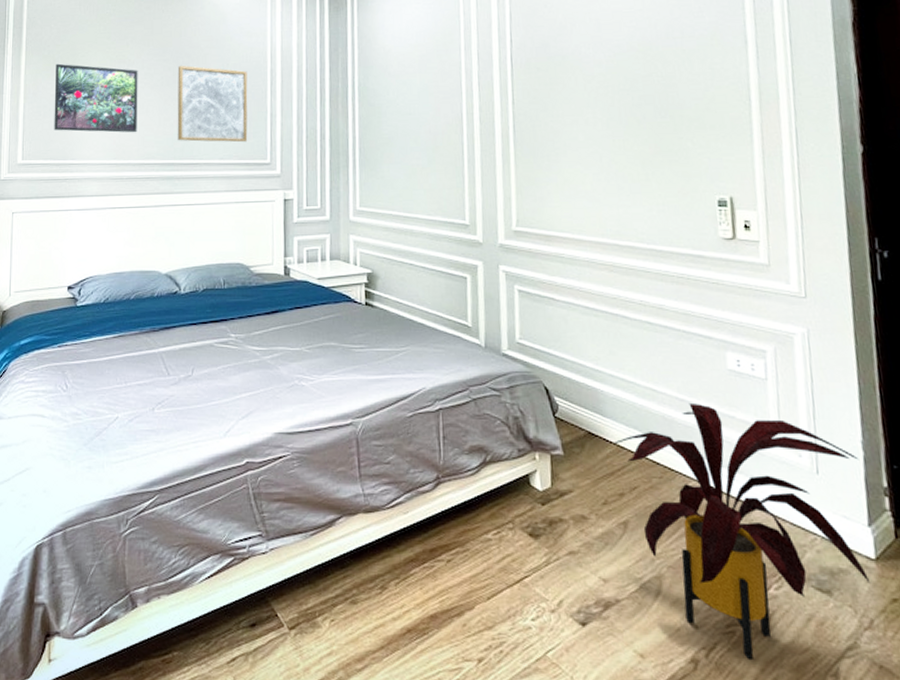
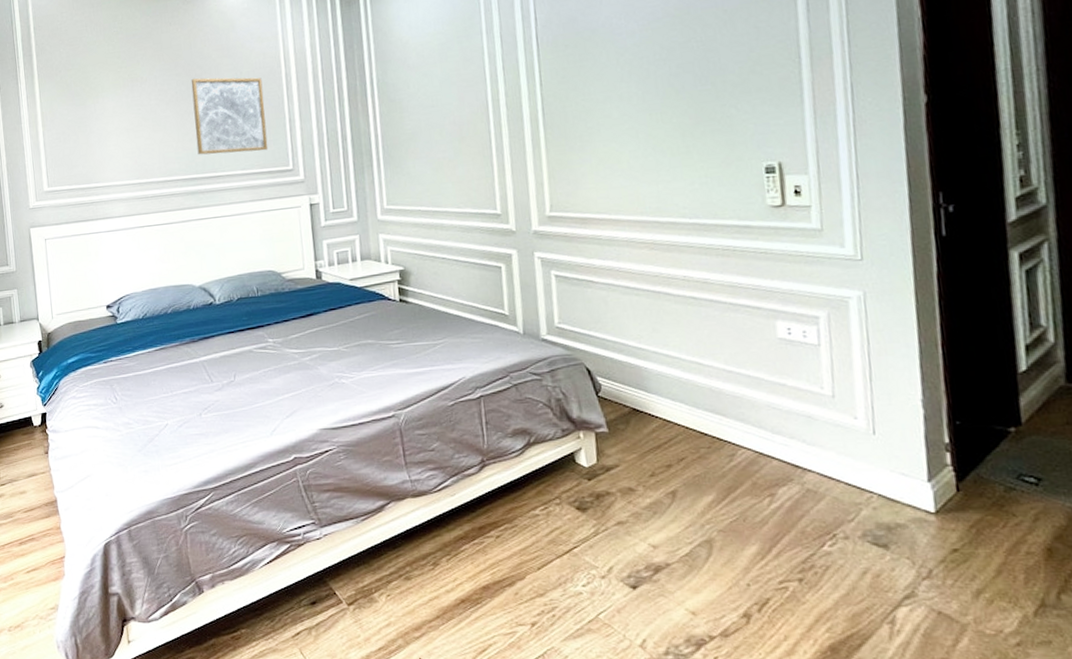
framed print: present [54,63,138,133] -> none [69,87,157,156]
house plant: present [613,404,871,659] -> none [659,374,930,611]

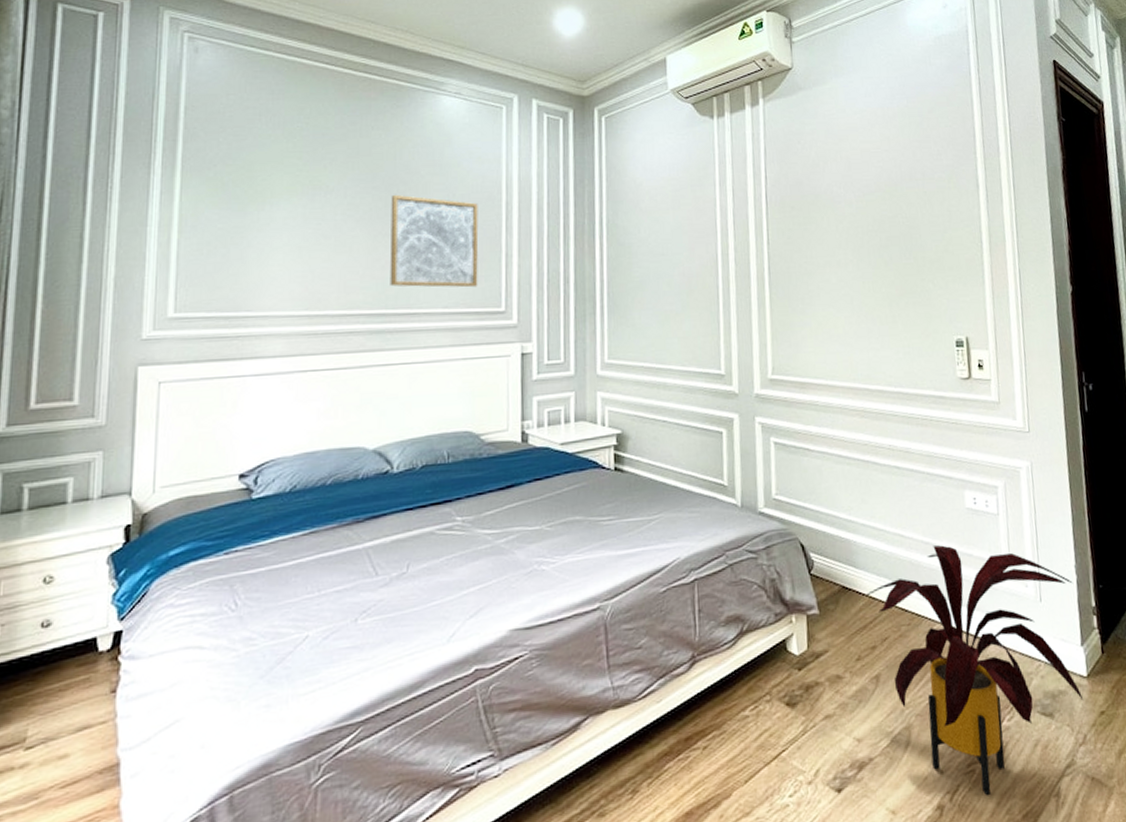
house plant: none [659,374,930,611] -> present [865,545,1084,795]

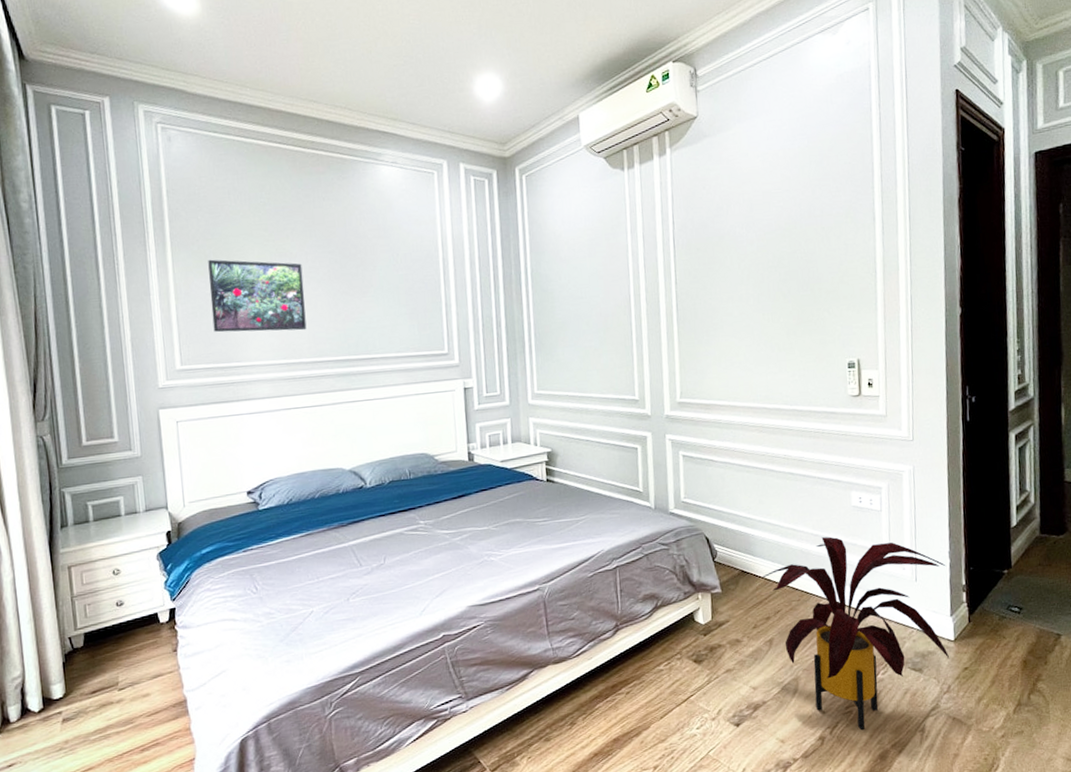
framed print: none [221,188,339,277] -> present [208,259,307,333]
wall art: present [390,195,479,288] -> none [344,257,424,336]

